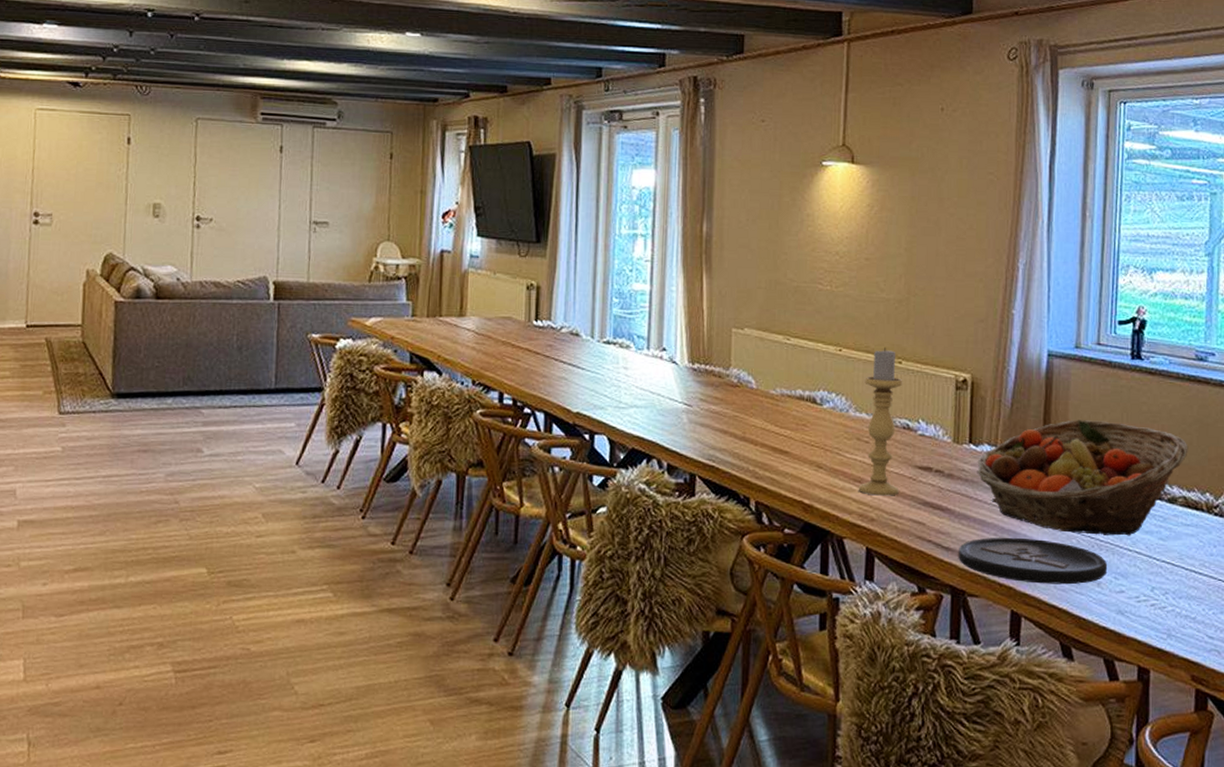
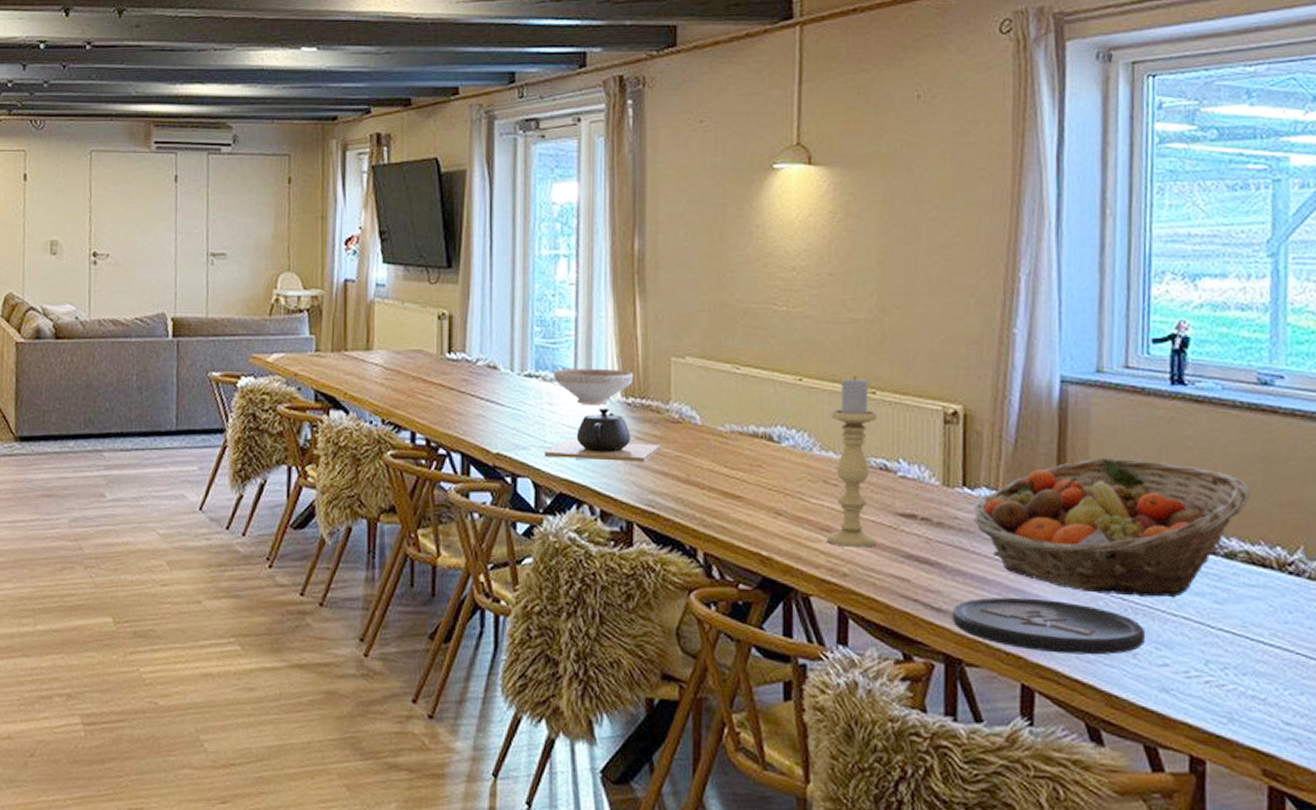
teapot: none [619,372,721,421] -> present [544,407,661,462]
decorative bowl: none [628,336,700,370] -> present [553,368,634,405]

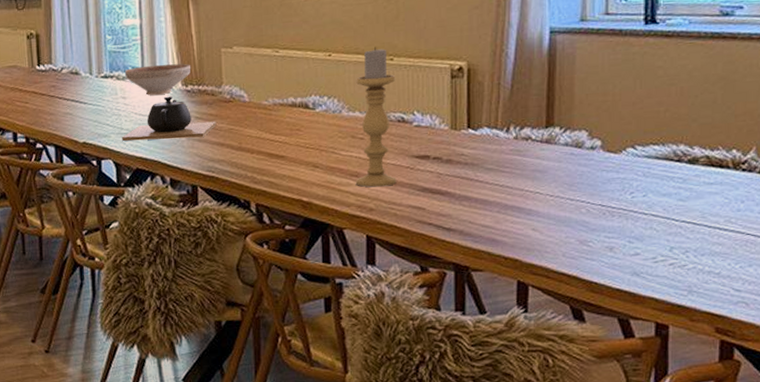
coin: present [953,597,1146,655] -> none [461,212,621,254]
fruit basket: present [973,458,1251,598] -> none [476,90,712,203]

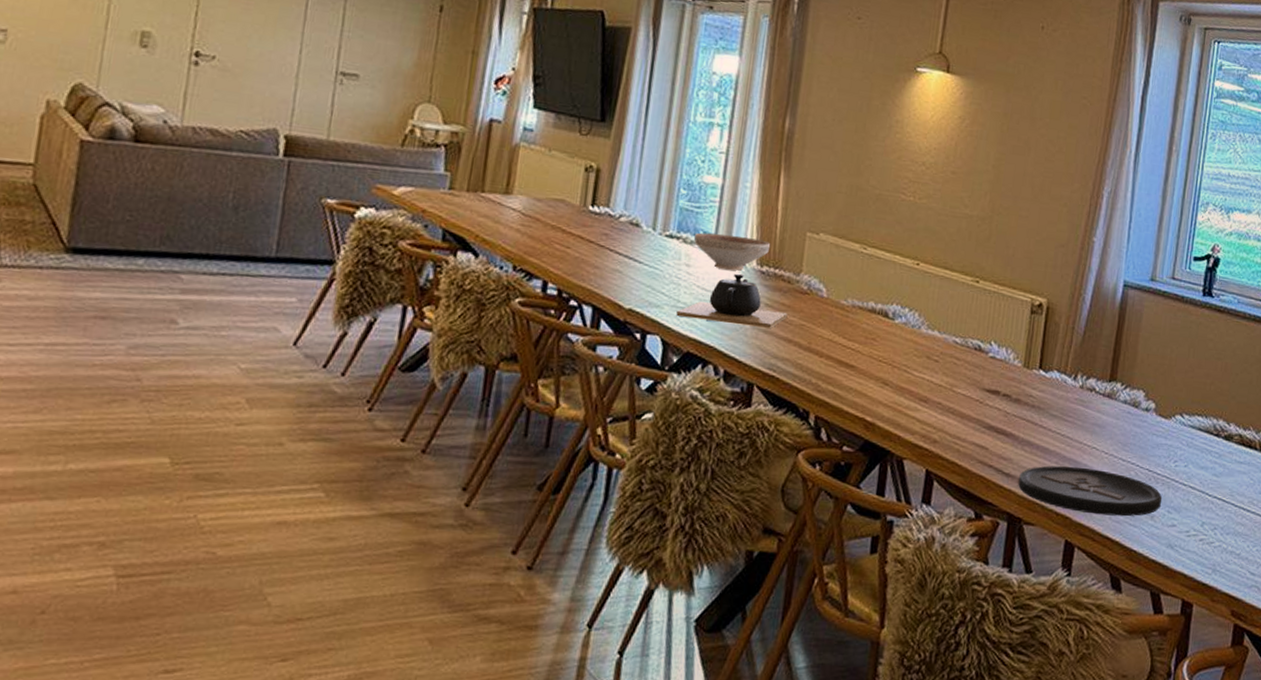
candle holder: present [355,47,397,187] -> none [923,265,979,418]
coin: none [461,212,621,254] -> present [1018,465,1163,517]

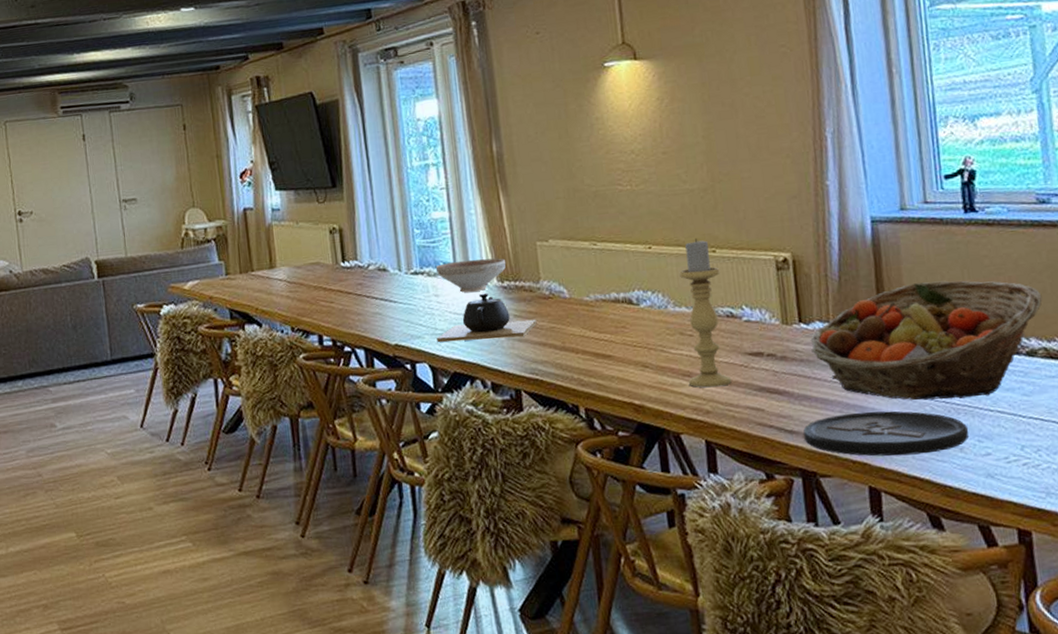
candle holder: none [923,265,979,418] -> present [679,238,732,388]
fruit basket: none [1044,352,1248,471] -> present [810,281,1043,400]

